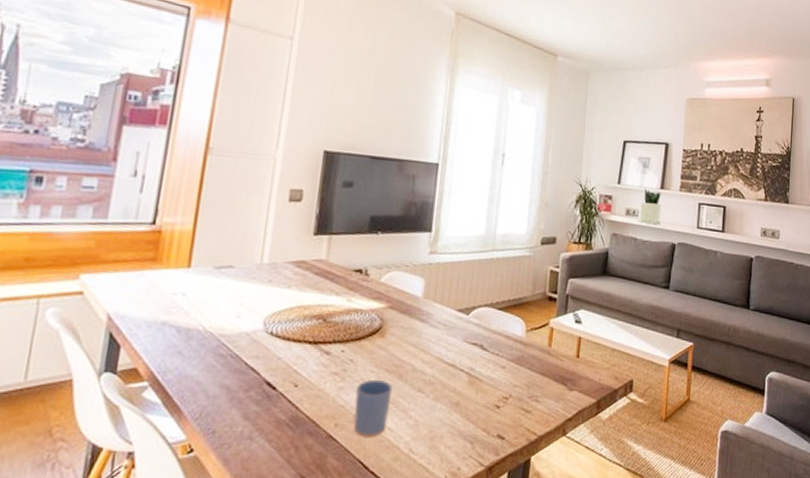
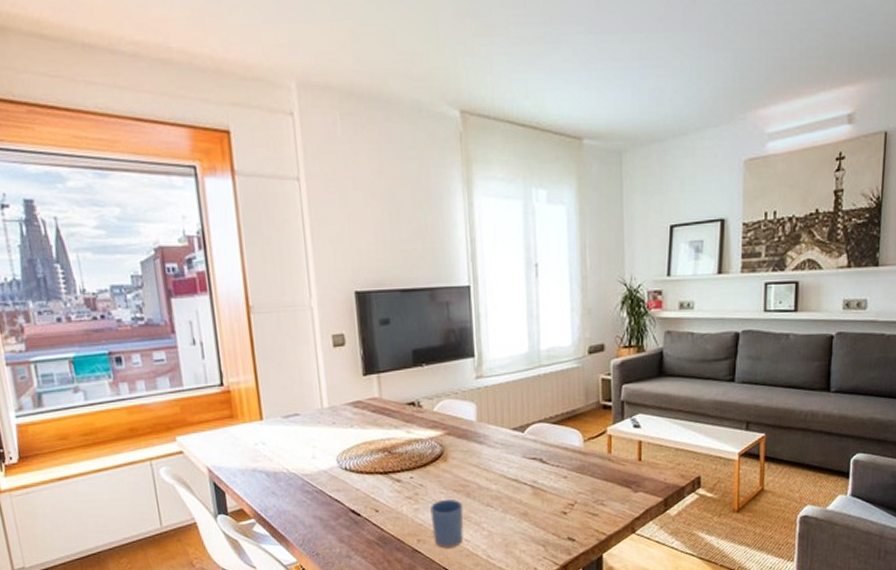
planter: present [638,188,663,225] -> none [694,276,723,316]

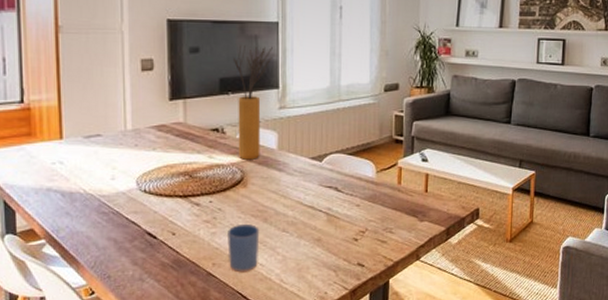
vase: none [425,312,466,433] -> present [234,45,273,160]

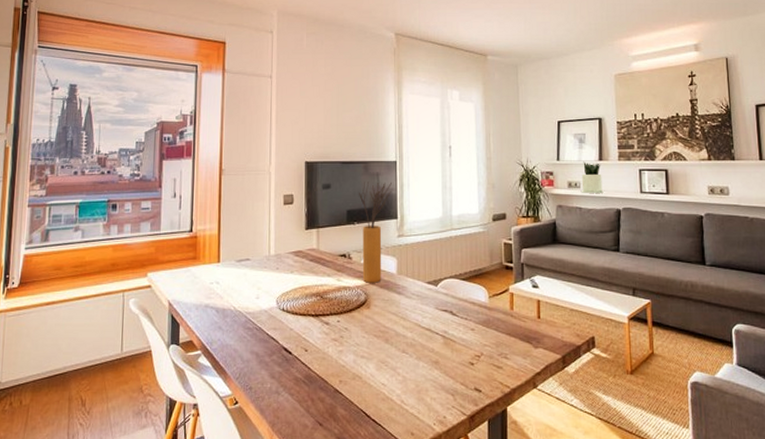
mug: present [226,223,260,272] -> none [352,343,382,390]
planter: none [478,28,502,64] -> present [580,161,605,194]

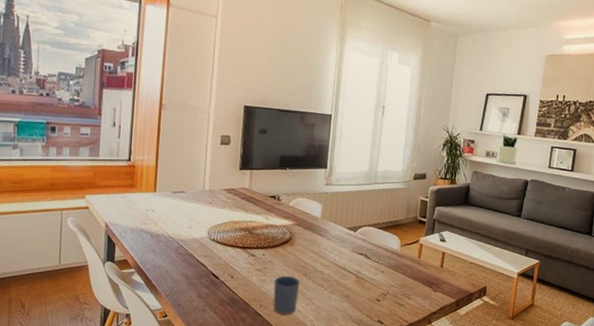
mug: none [352,343,382,390] -> present [273,275,300,315]
vase: present [359,182,392,283] -> none [289,131,325,224]

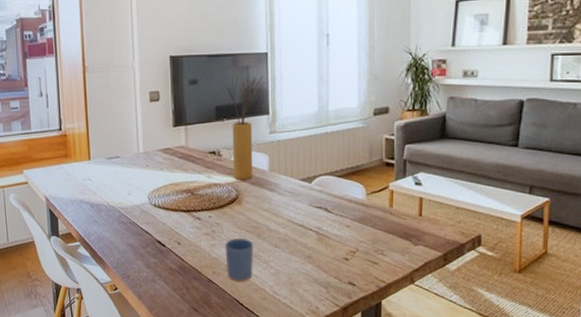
vase: none [289,131,325,224] -> present [228,75,263,180]
planter: present [496,134,519,165] -> none [477,46,507,84]

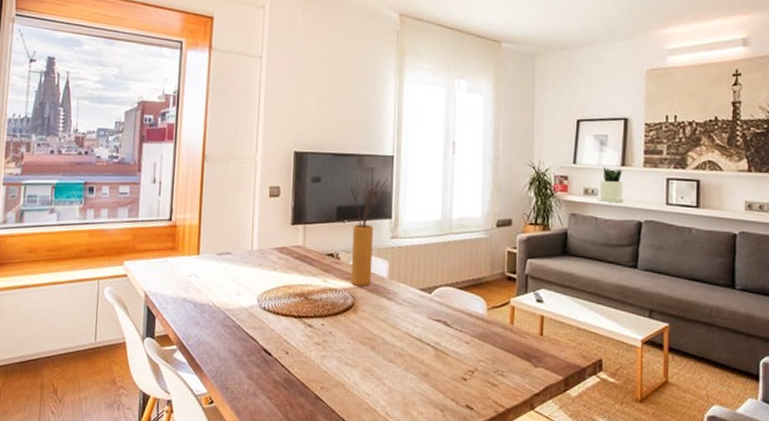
mug: present [224,238,254,281] -> none [335,349,368,399]
planter: none [477,46,507,84] -> present [598,166,626,204]

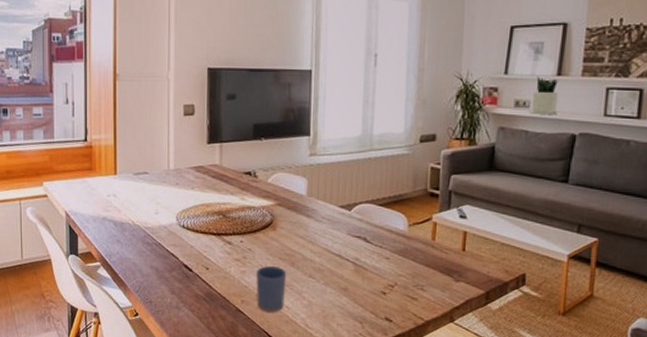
mug: none [335,349,368,399] -> present [255,265,287,312]
vase: present [350,176,387,287] -> none [267,93,305,204]

